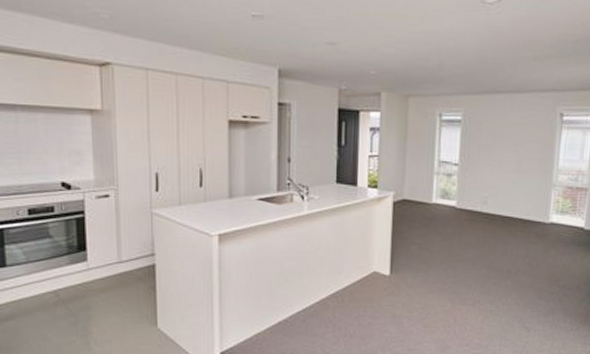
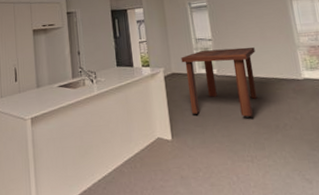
dining table: none [417,177,506,259] -> present [181,47,258,118]

